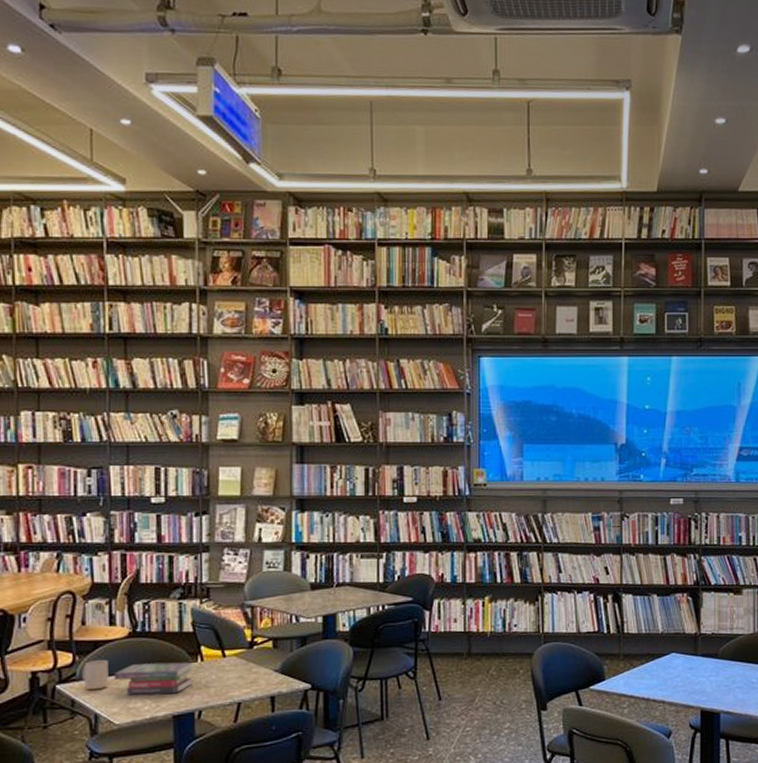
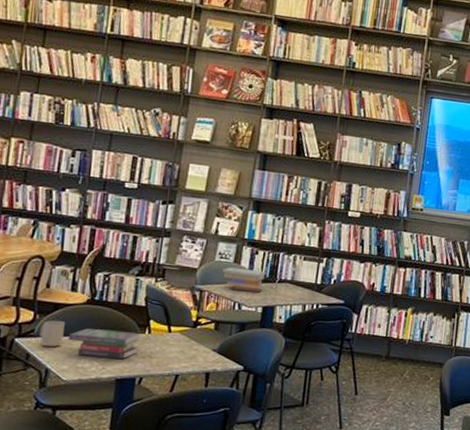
books: none [273,576,320,602] -> present [223,267,265,293]

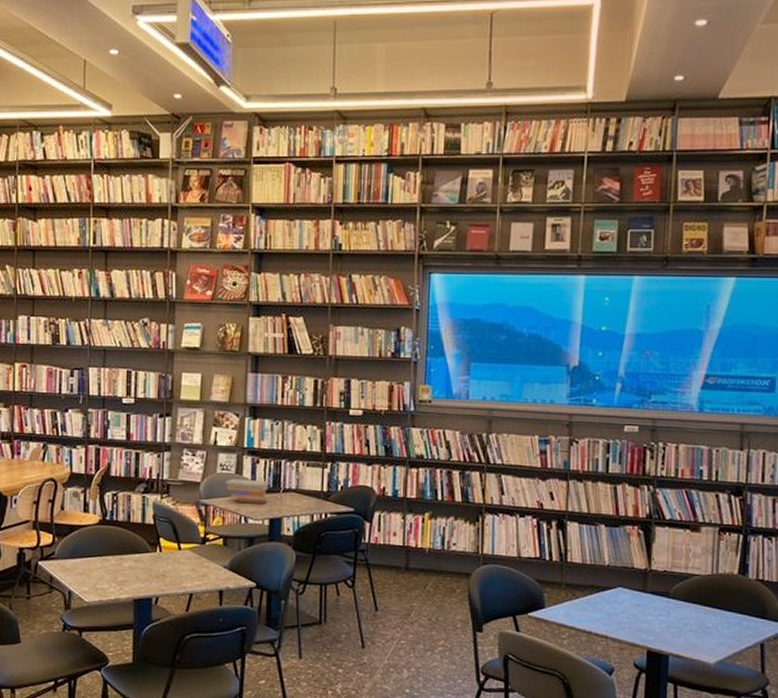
cup: present [40,320,65,347] -> none [60,542,81,569]
books: present [67,328,142,360] -> none [85,549,153,580]

